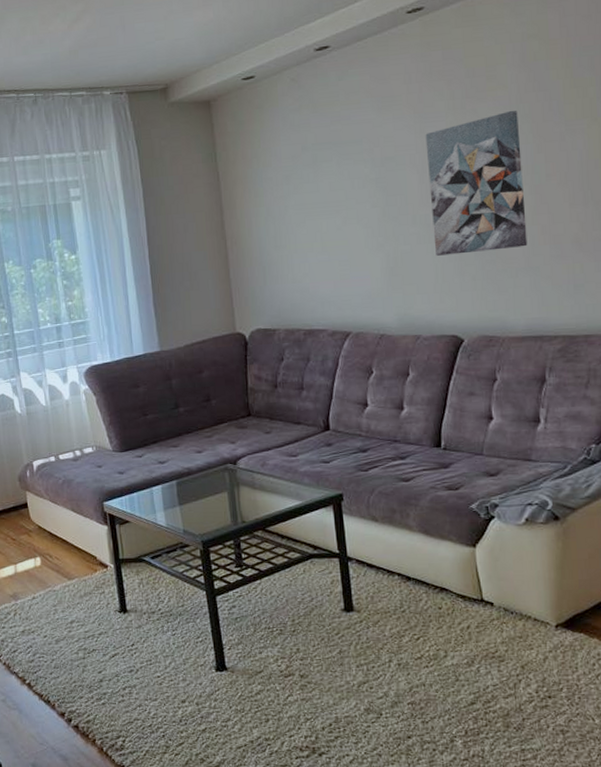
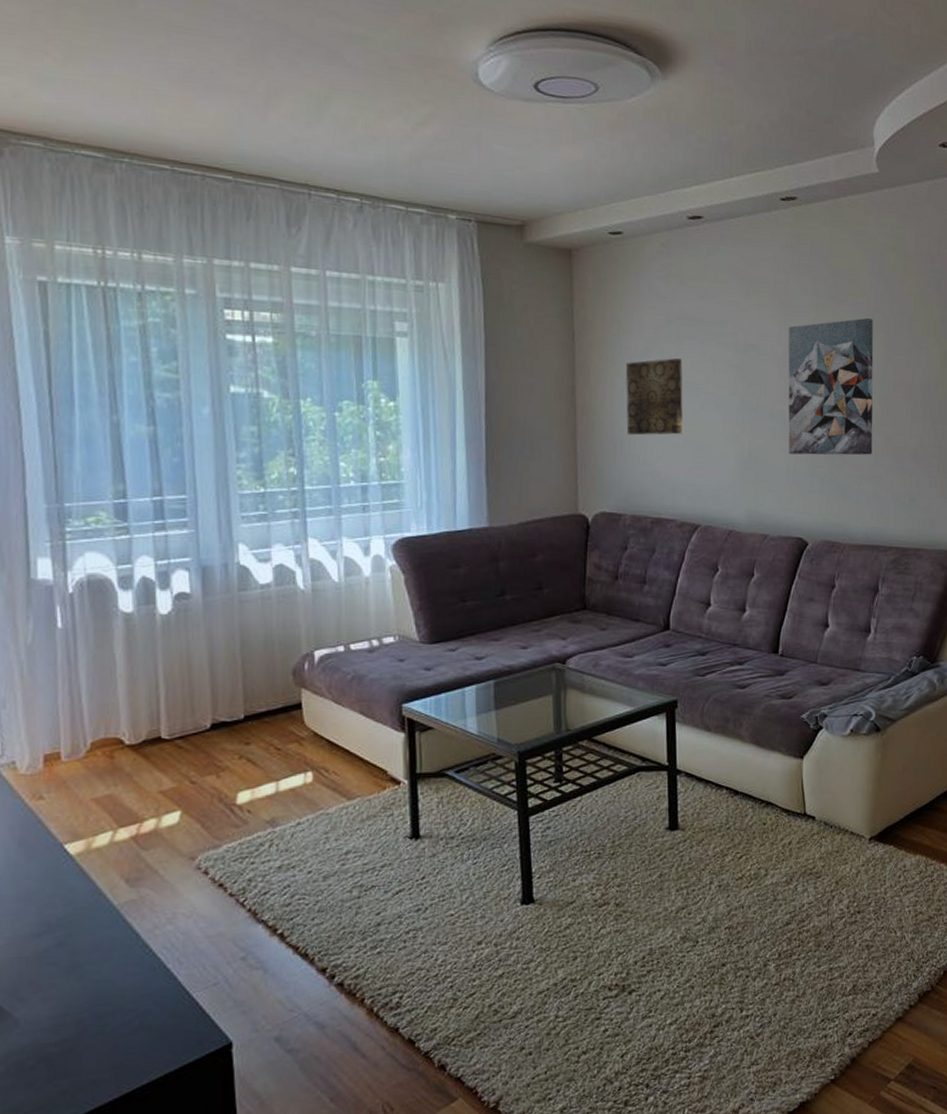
wall art: none [267,181,328,258] -> present [625,358,684,436]

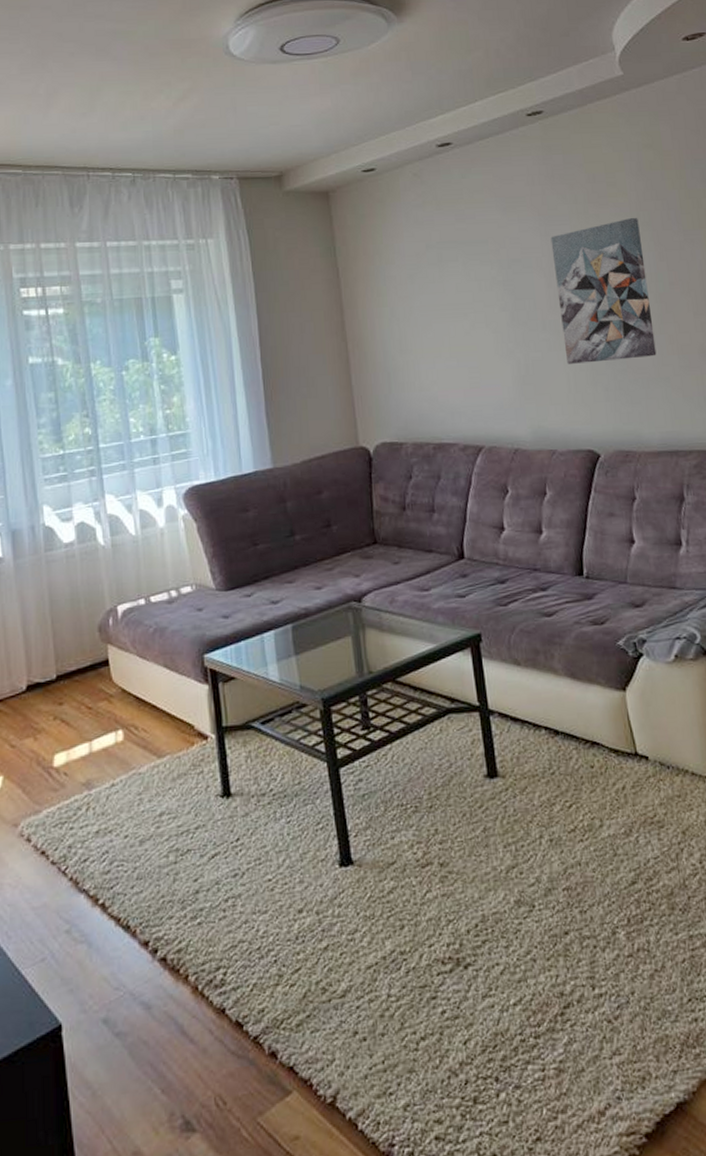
wall art: present [625,358,684,436] -> none [391,282,456,363]

